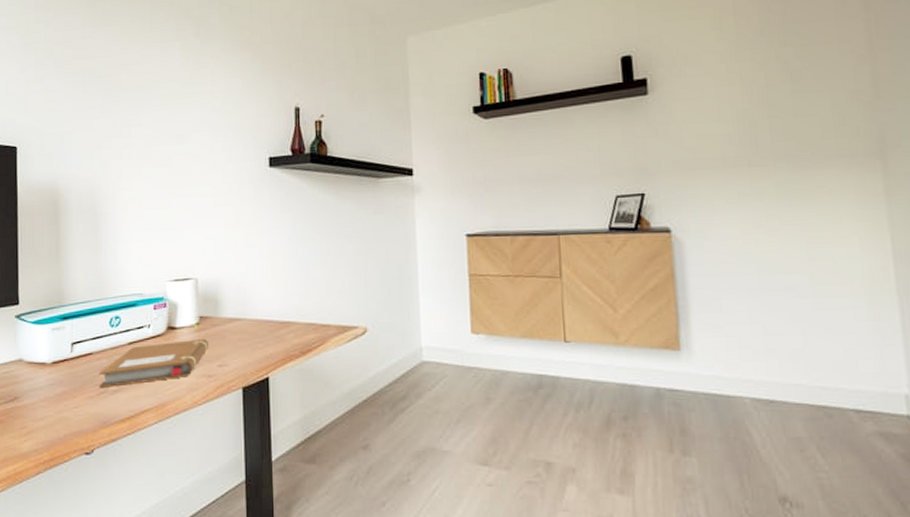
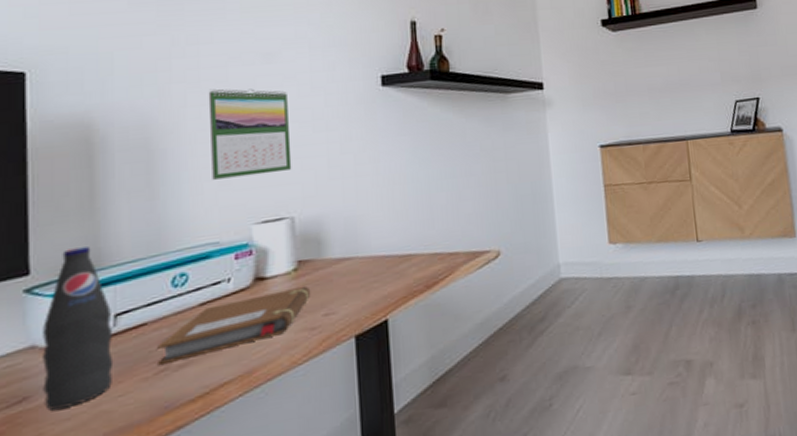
bottle: none [26,287,71,410] -> present [43,247,114,411]
calendar: none [137,164,197,241] -> present [208,88,292,180]

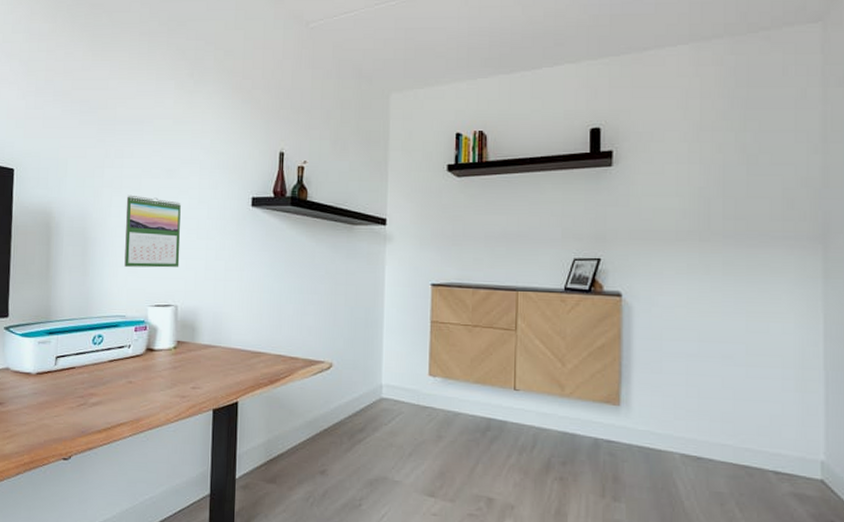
bottle: present [43,247,114,411] -> none [11,303,55,416]
notebook: present [158,285,311,366] -> none [80,361,185,401]

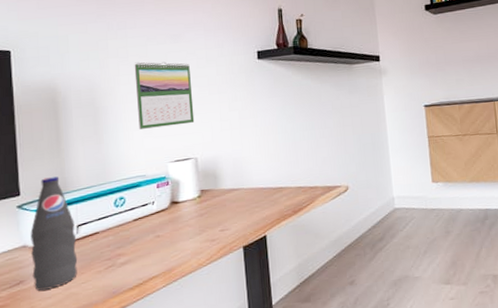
bottle: none [11,303,55,416] -> present [30,176,78,291]

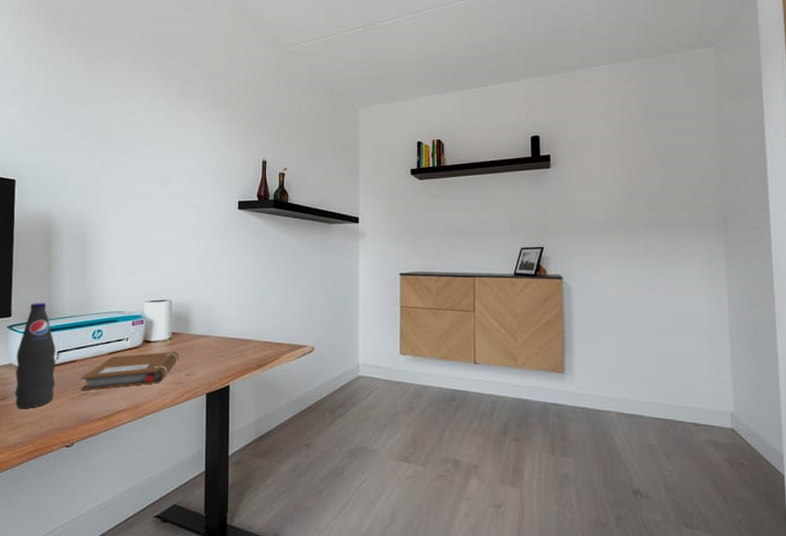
notebook: none [106,208,211,263] -> present [81,351,179,391]
calendar: present [134,62,195,129] -> none [121,201,174,267]

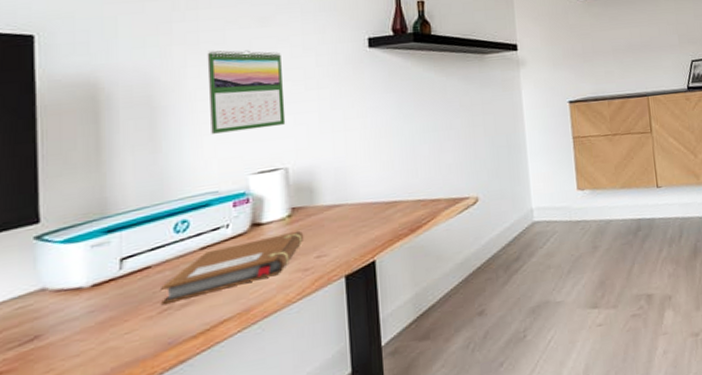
bottle: present [15,303,56,408] -> none [52,196,120,348]
calendar: none [121,201,174,267] -> present [207,50,286,134]

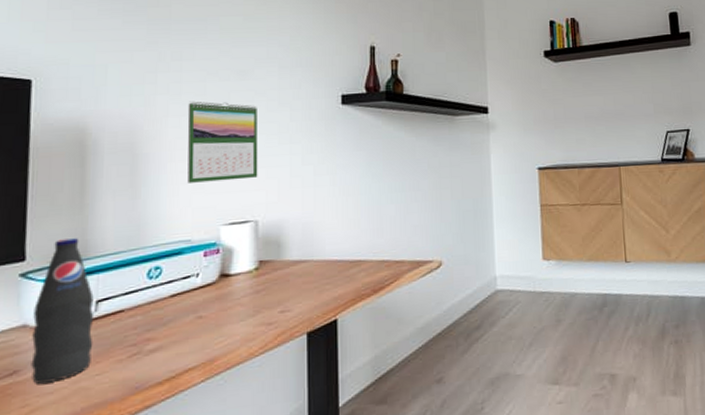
bottle: none [52,196,120,348] -> present [31,238,95,384]
notebook: present [161,230,304,306] -> none [131,284,270,350]

